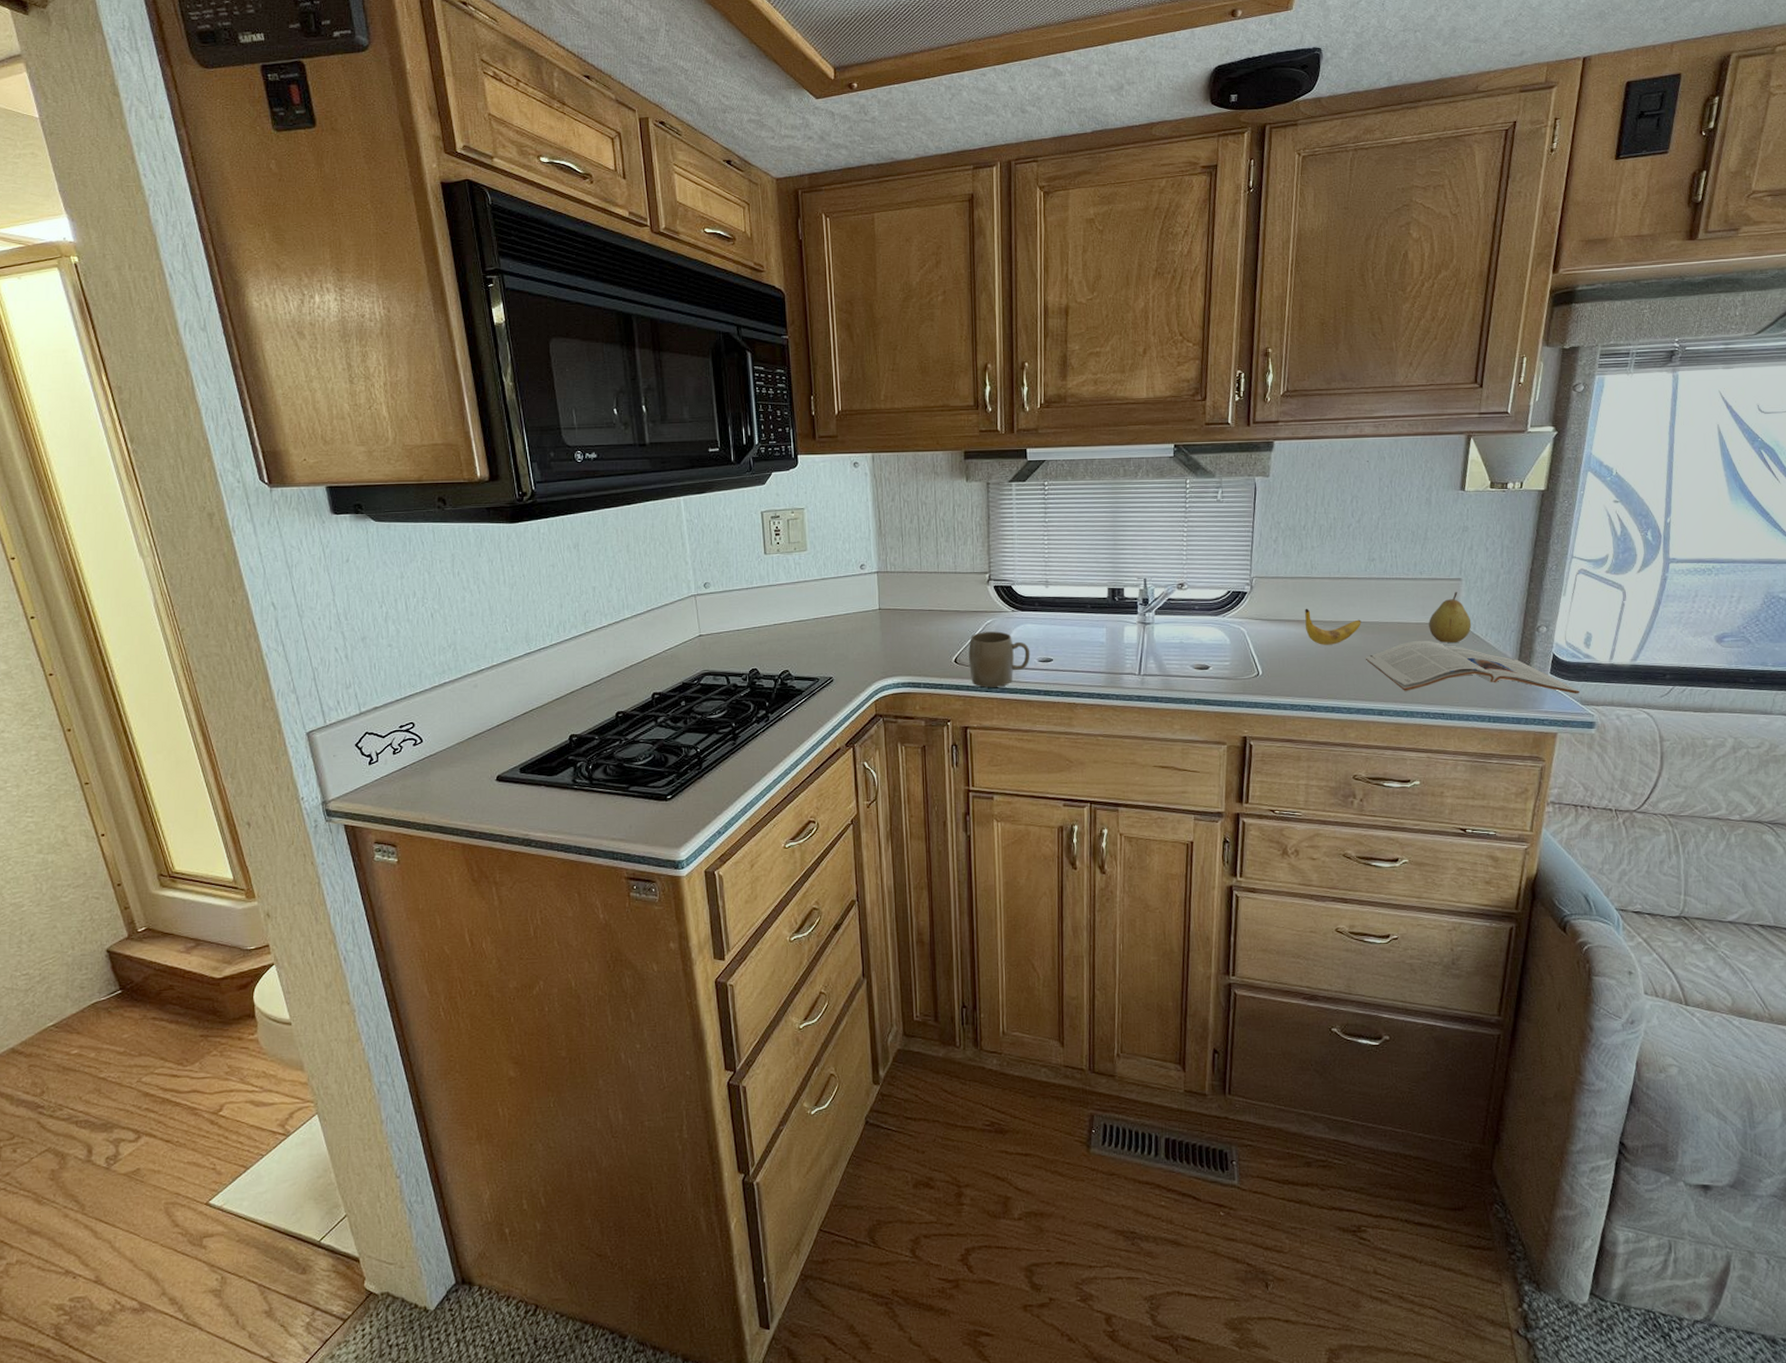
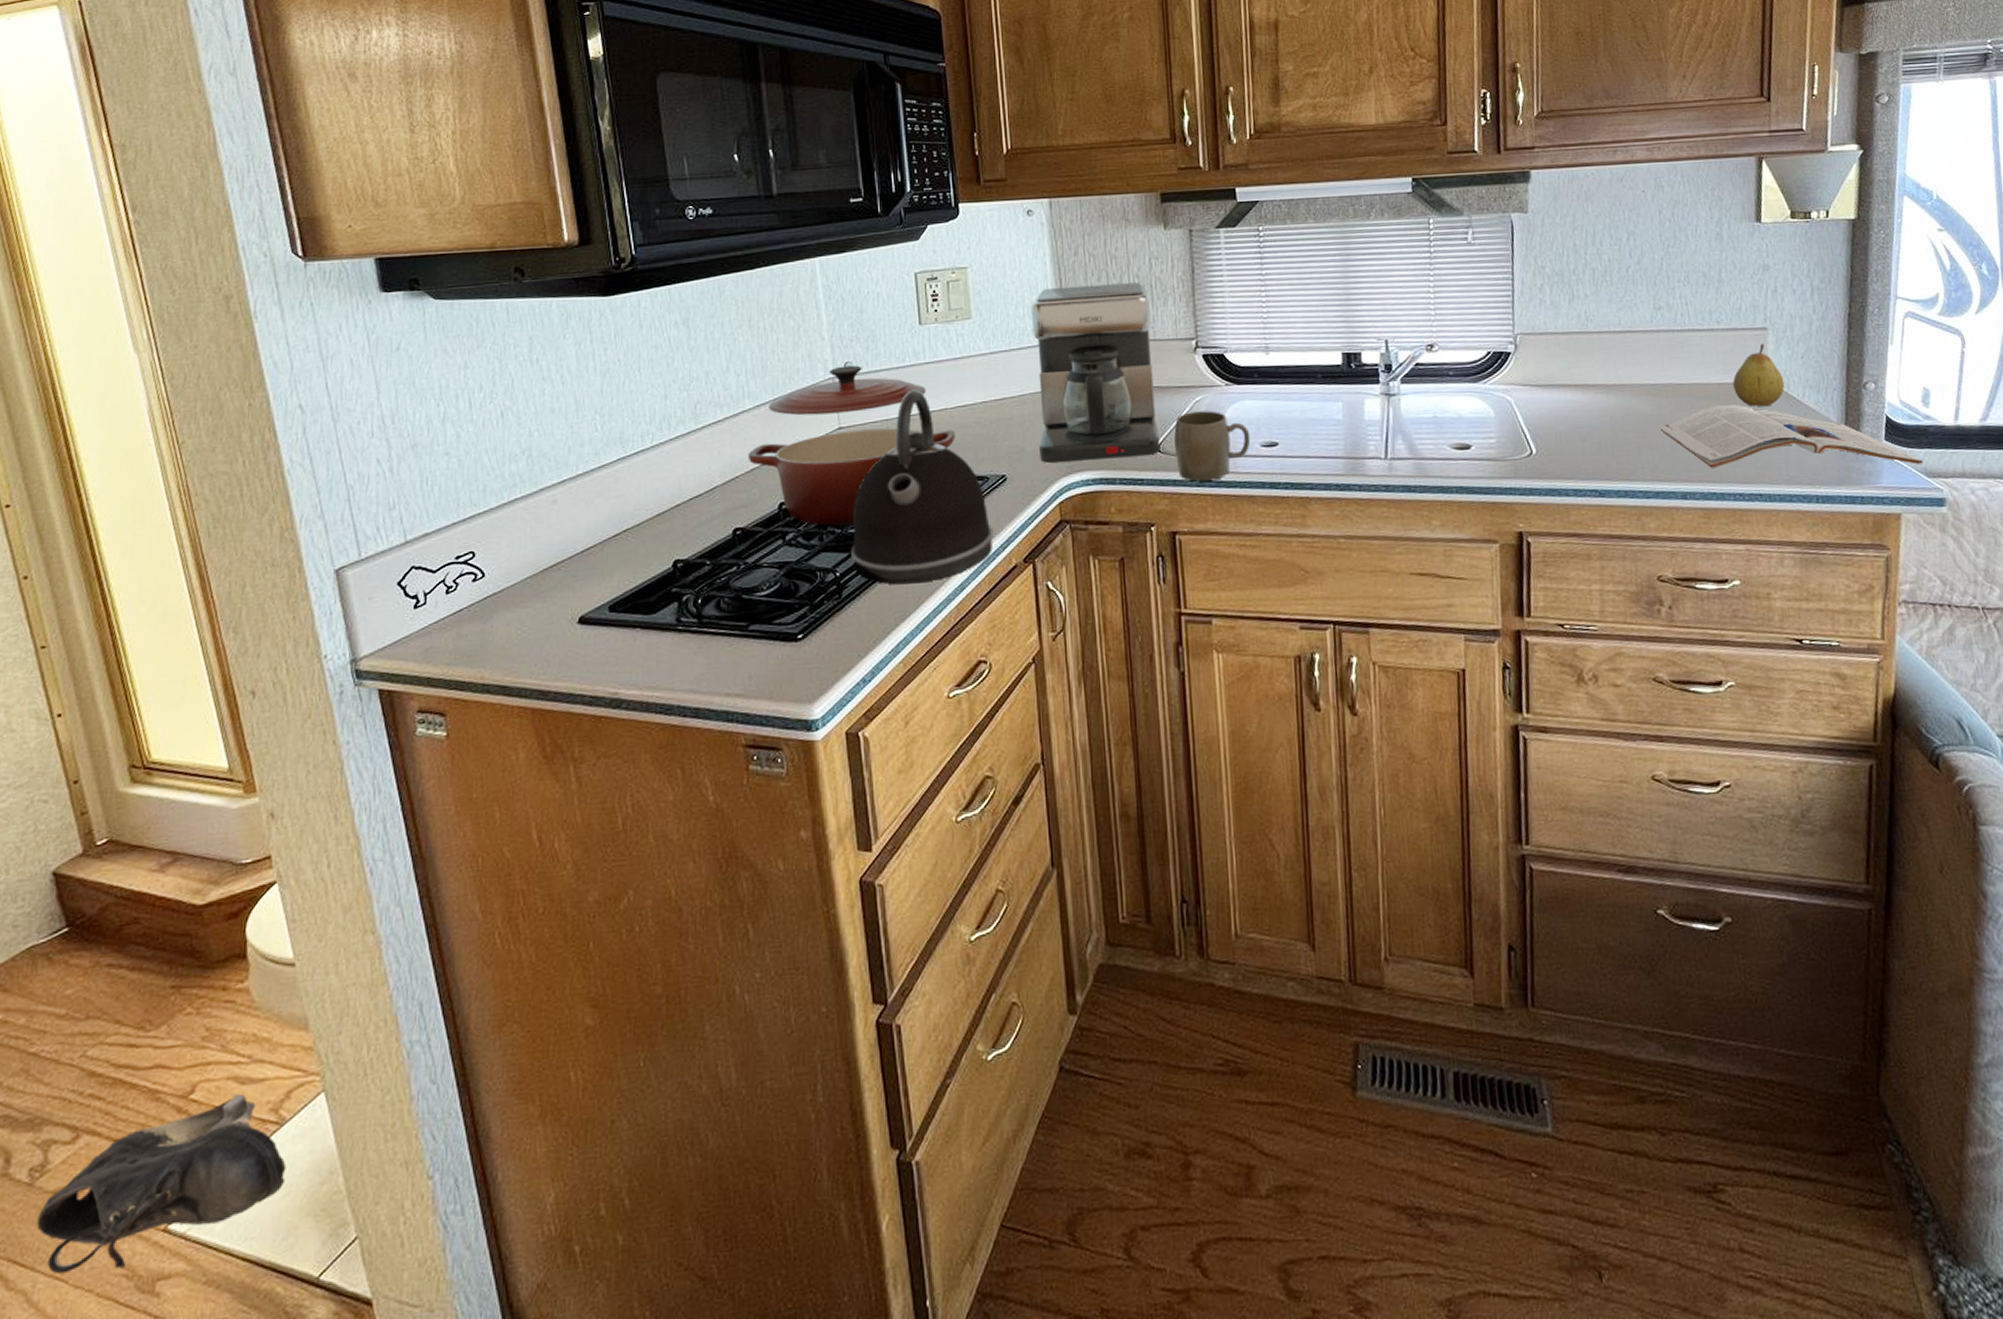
shoe: none [114,1112,293,1230] -> present [36,1093,287,1275]
saucepan: none [627,585,793,713] -> present [747,365,956,527]
kettle: none [708,606,822,760] -> present [850,389,994,585]
coffee maker: none [855,525,957,670] -> present [1030,282,1161,464]
banana: present [1305,608,1362,645] -> none [1582,369,1652,415]

